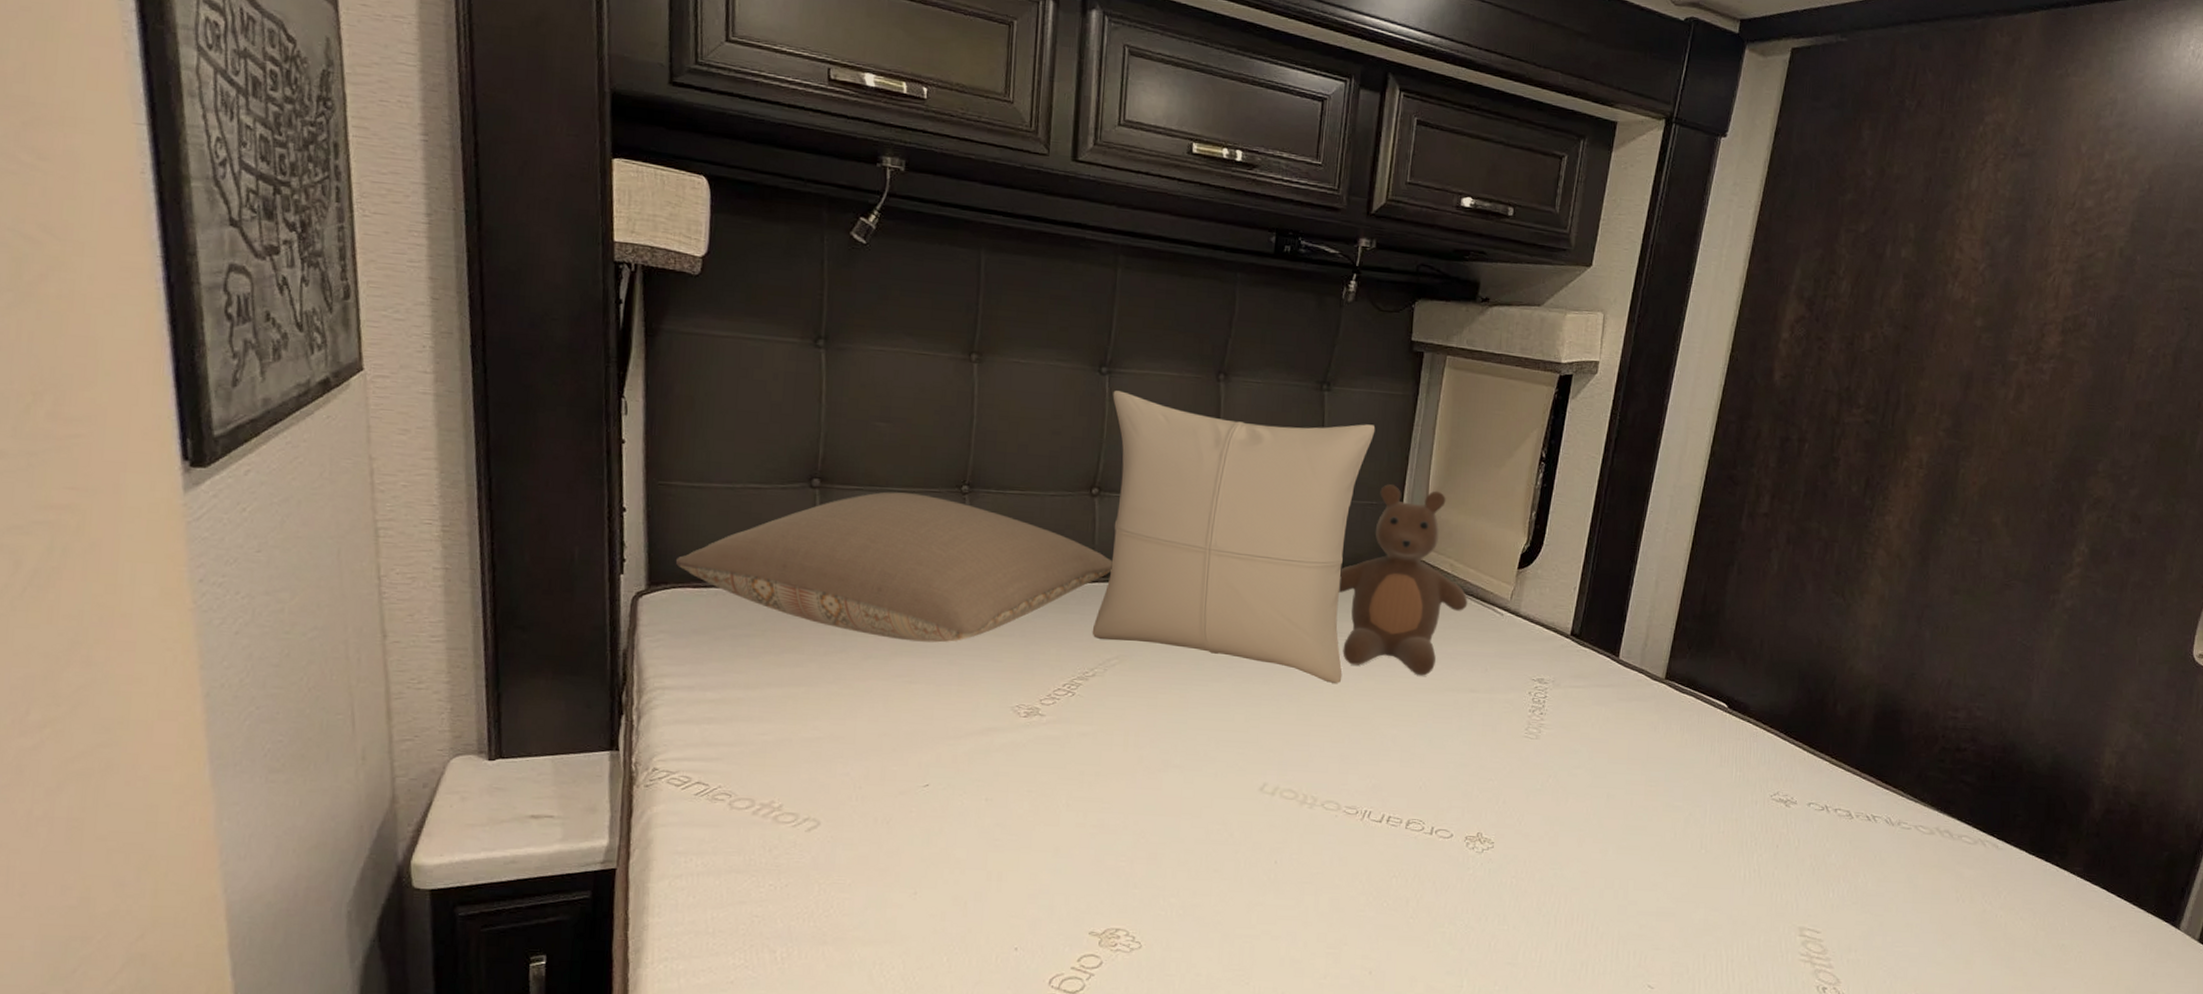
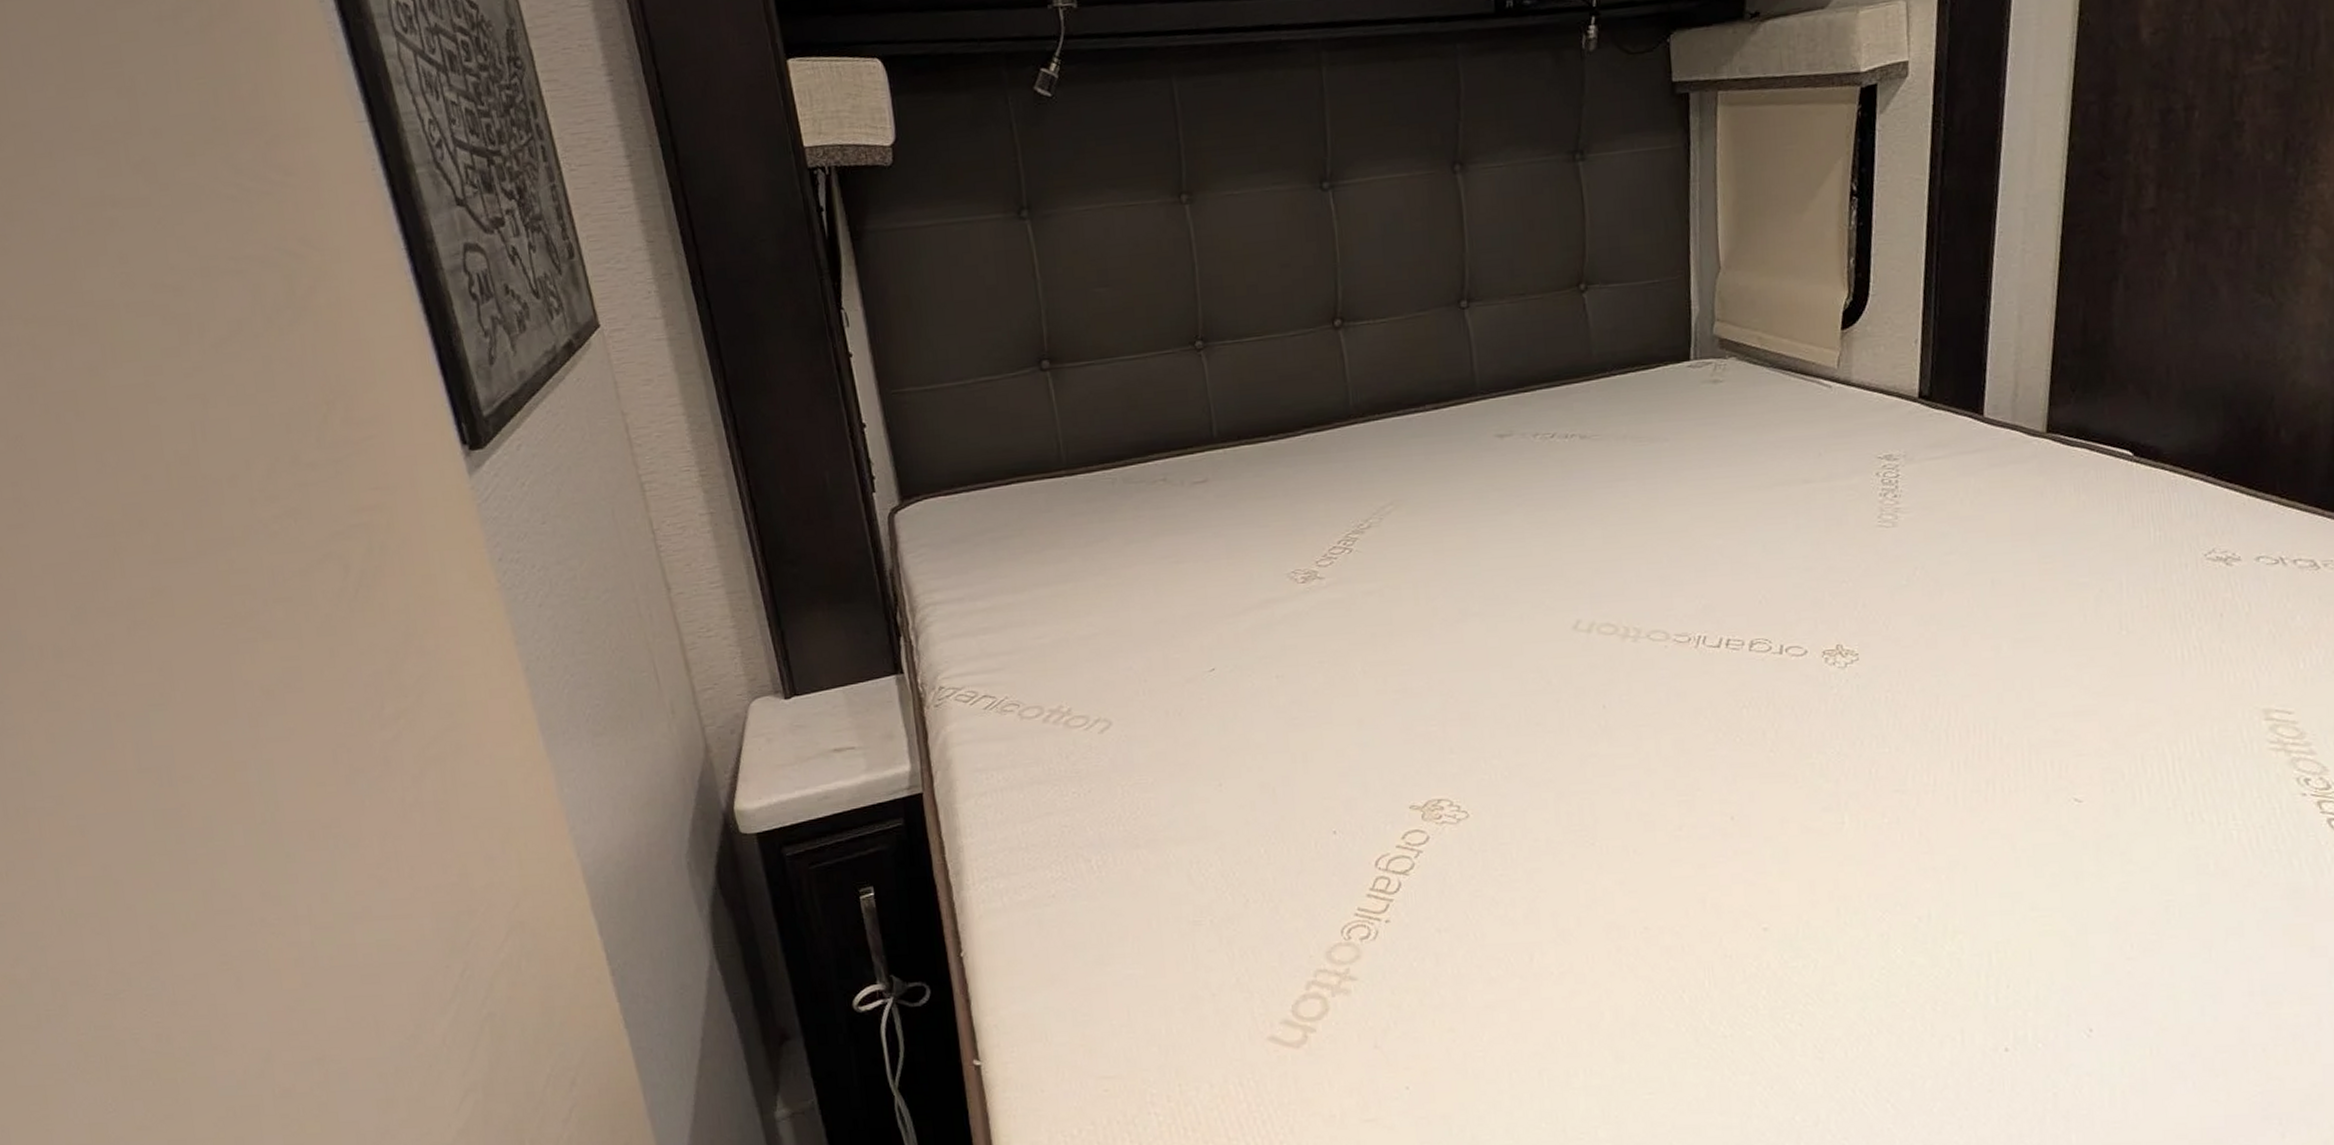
pillow: present [676,492,1113,643] -> none [923,358,1370,519]
pillow: present [1092,390,1376,683] -> none [1339,190,1649,497]
teddy bear: present [1338,484,1468,676] -> none [1628,253,1786,473]

